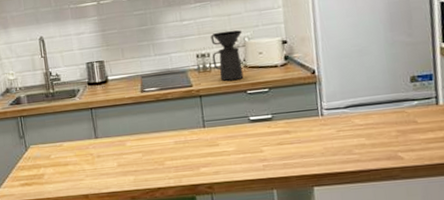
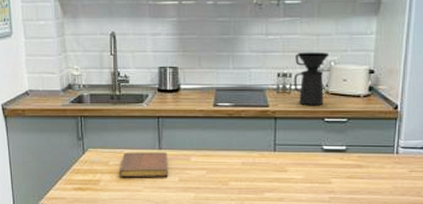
notebook: none [60,140,107,169] -> present [118,152,169,178]

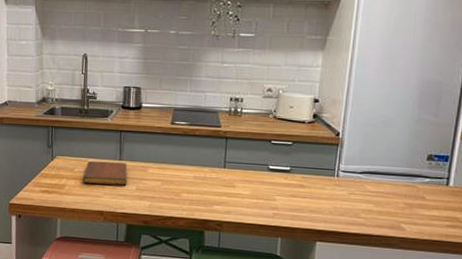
coffee maker: present [294,52,328,106] -> none [244,79,277,129]

